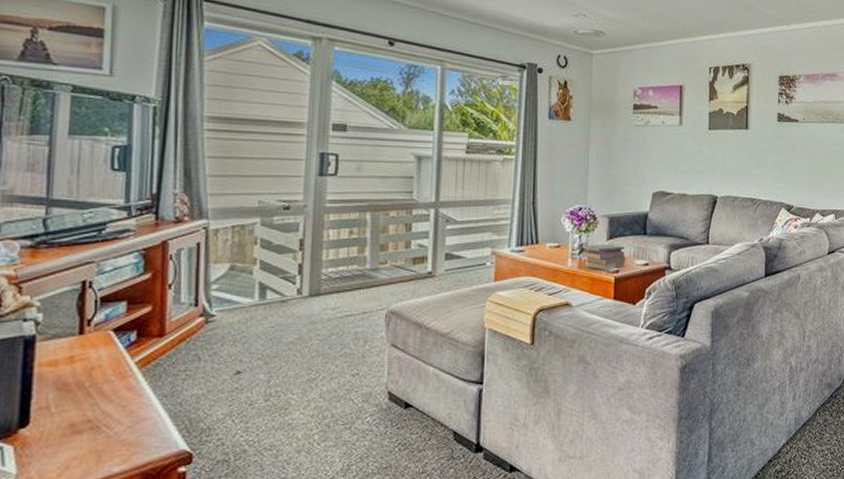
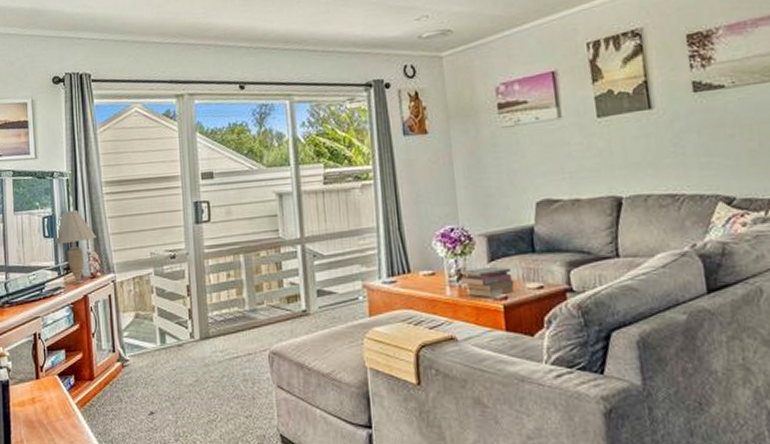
table lamp: none [127,143,189,229] -> present [55,210,97,285]

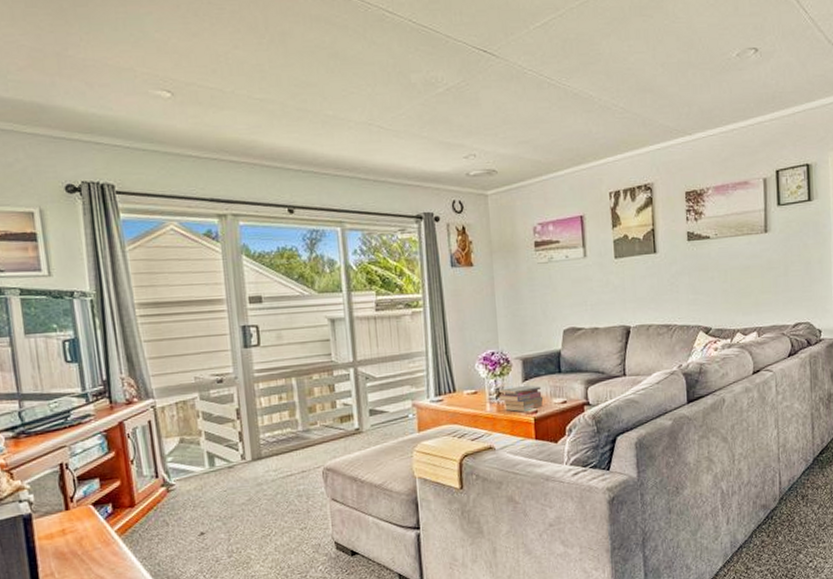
table lamp: present [55,210,97,285] -> none [80,333,132,412]

